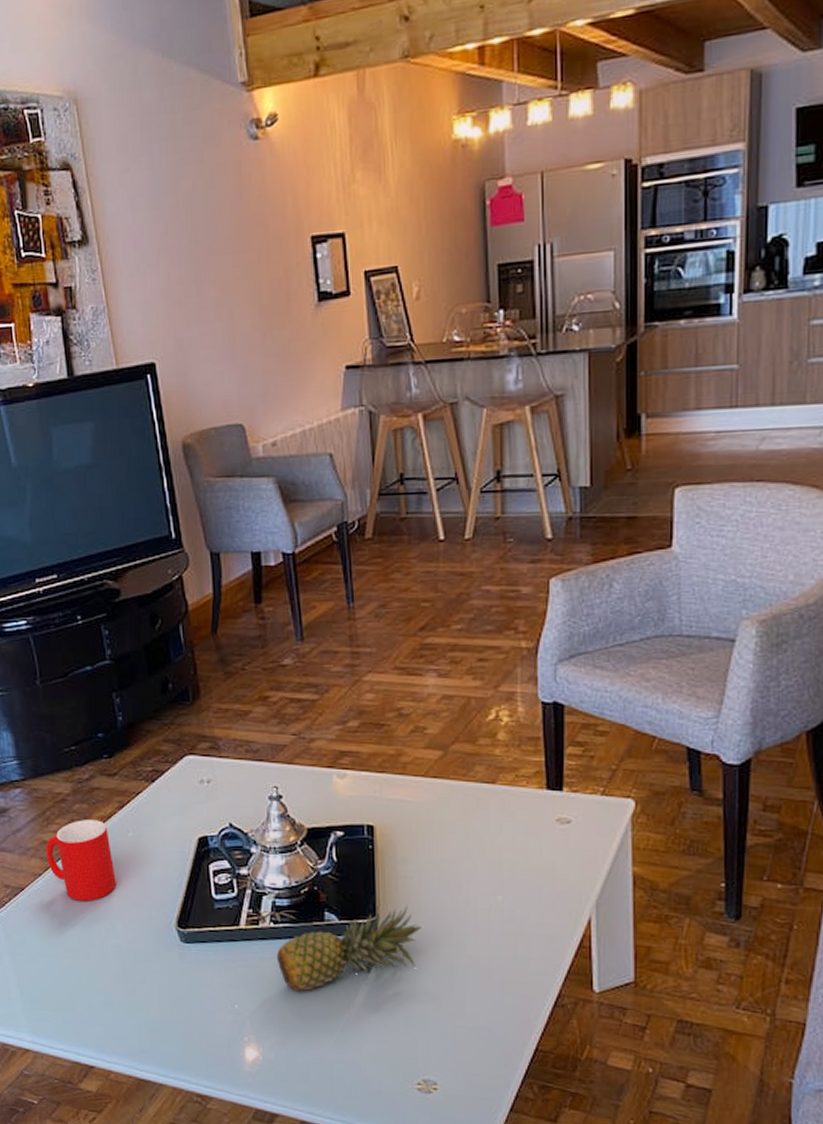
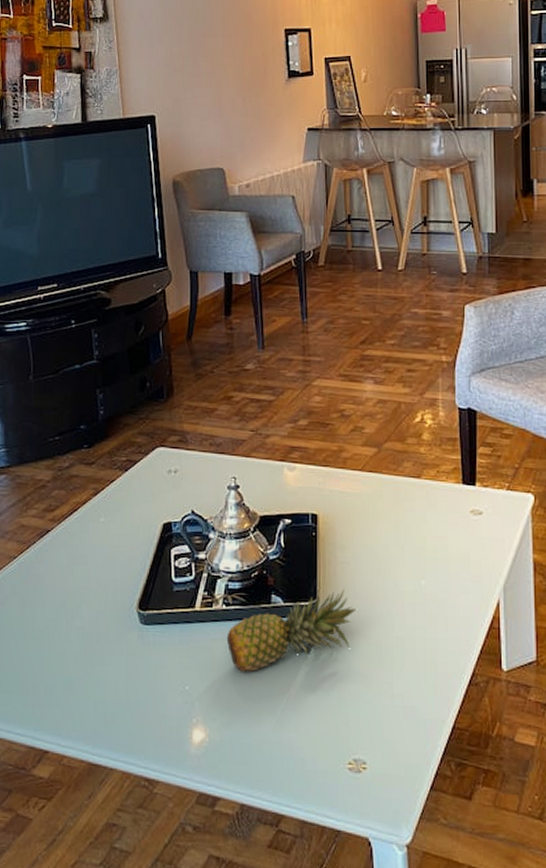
cup: present [46,820,116,901] -> none [23,505,86,584]

